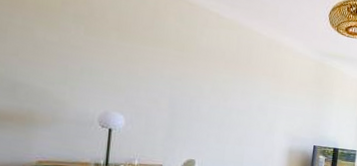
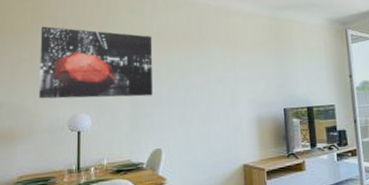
wall art: none [67,10,200,110] -> present [39,26,153,99]

